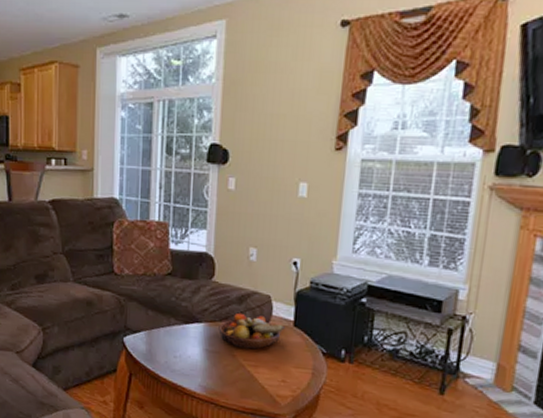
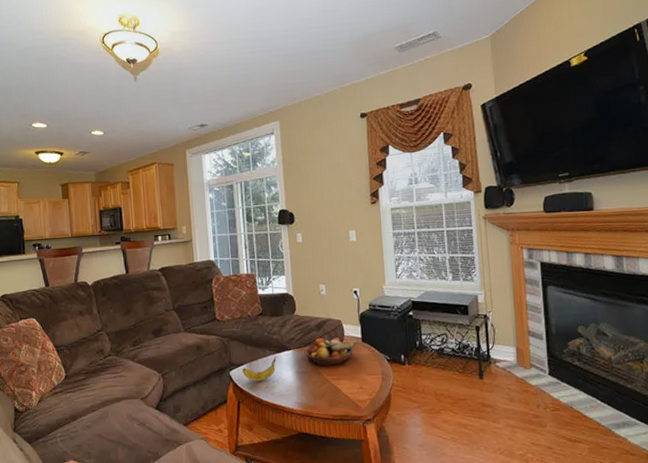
banana: none [139,327,182,354] -> present [242,356,276,381]

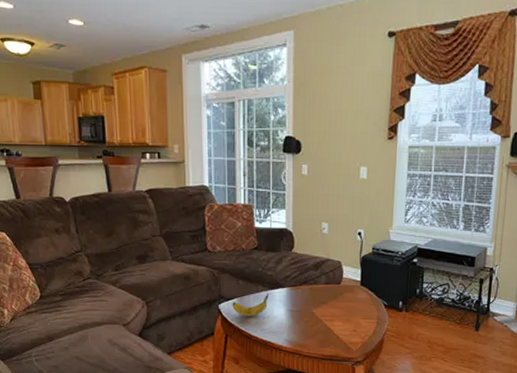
fruit bowl: present [304,337,356,366] -> none [299,278,354,307]

